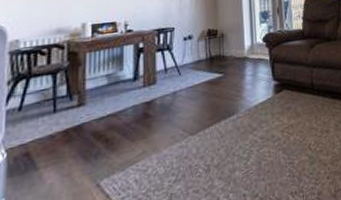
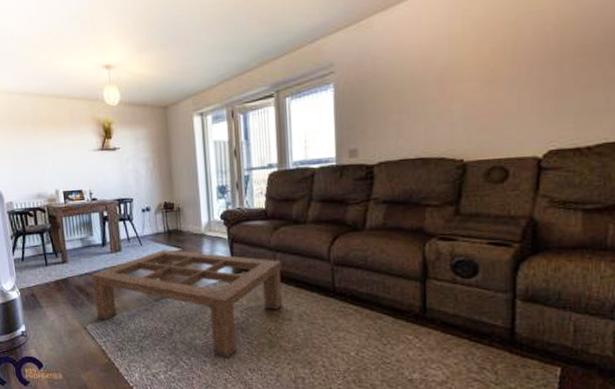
coffee table: none [115,75,321,186] -> present [91,249,283,359]

